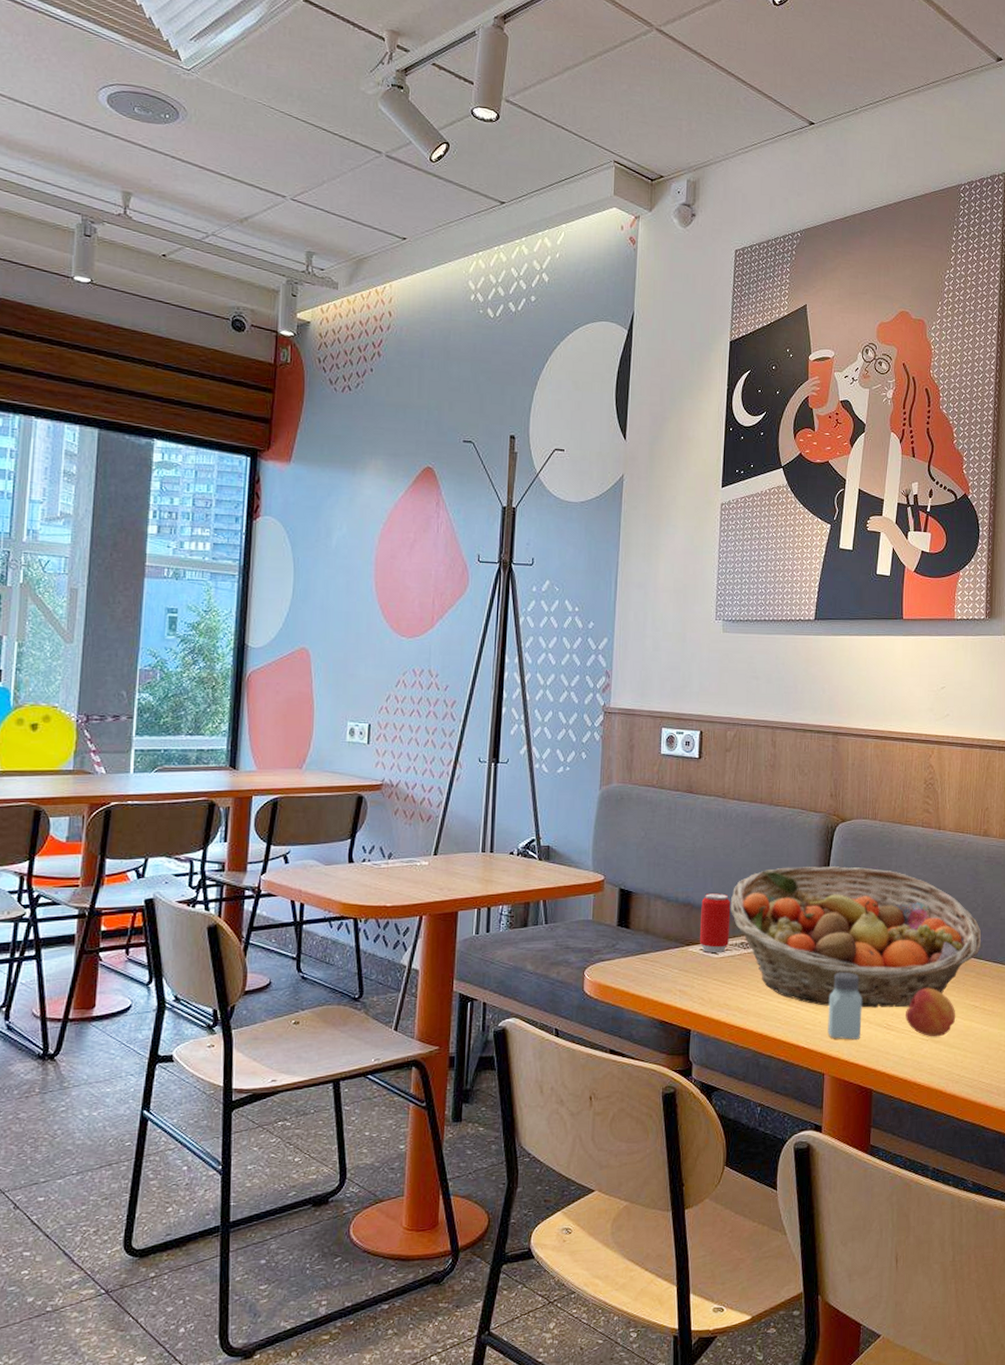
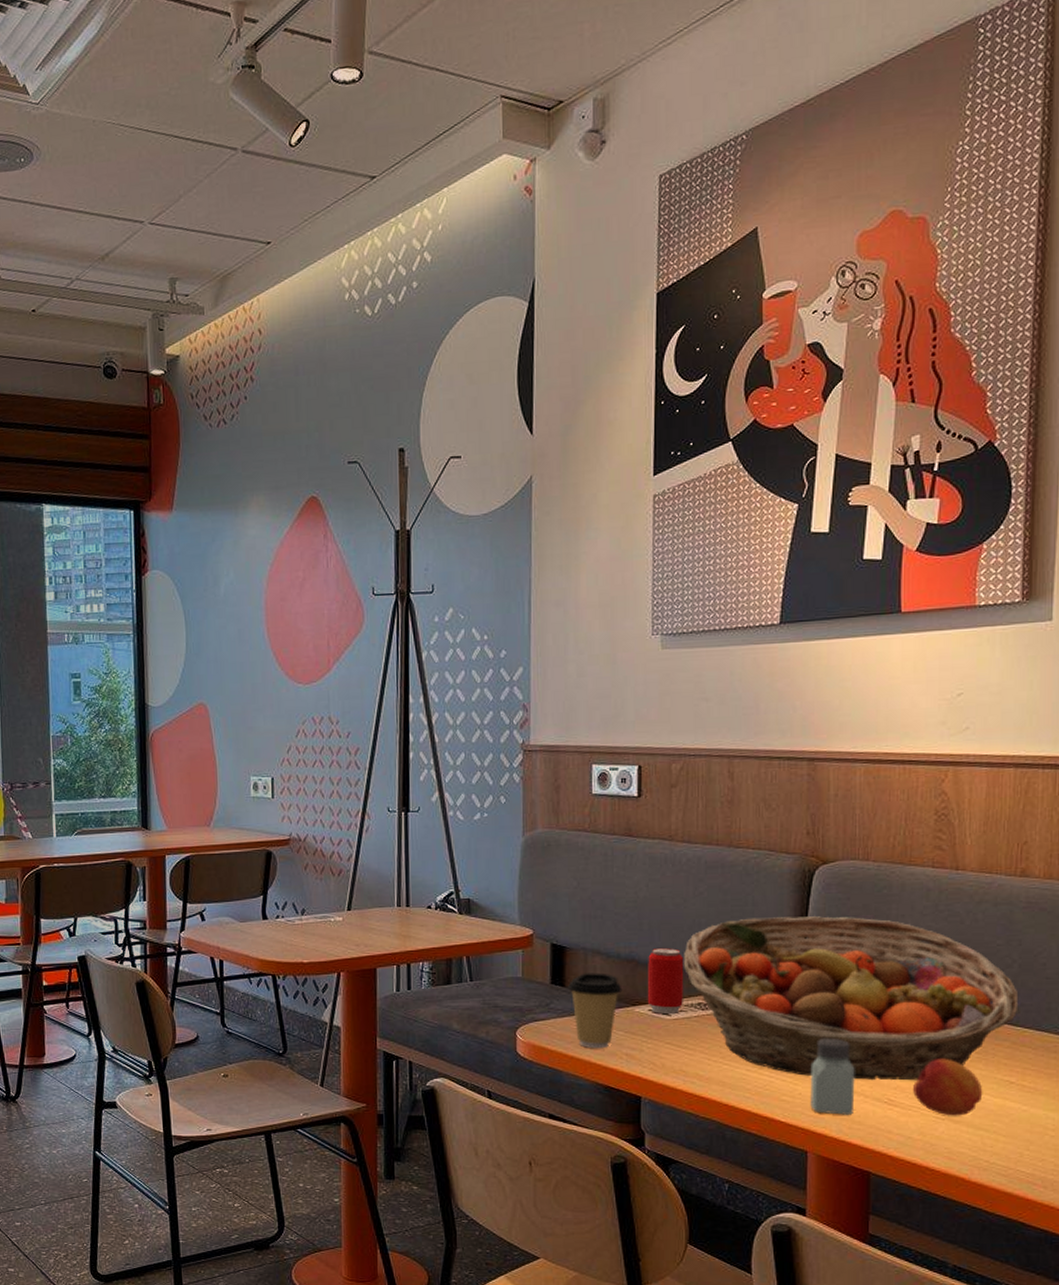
coffee cup: none [631,915,679,986] -> present [567,973,622,1049]

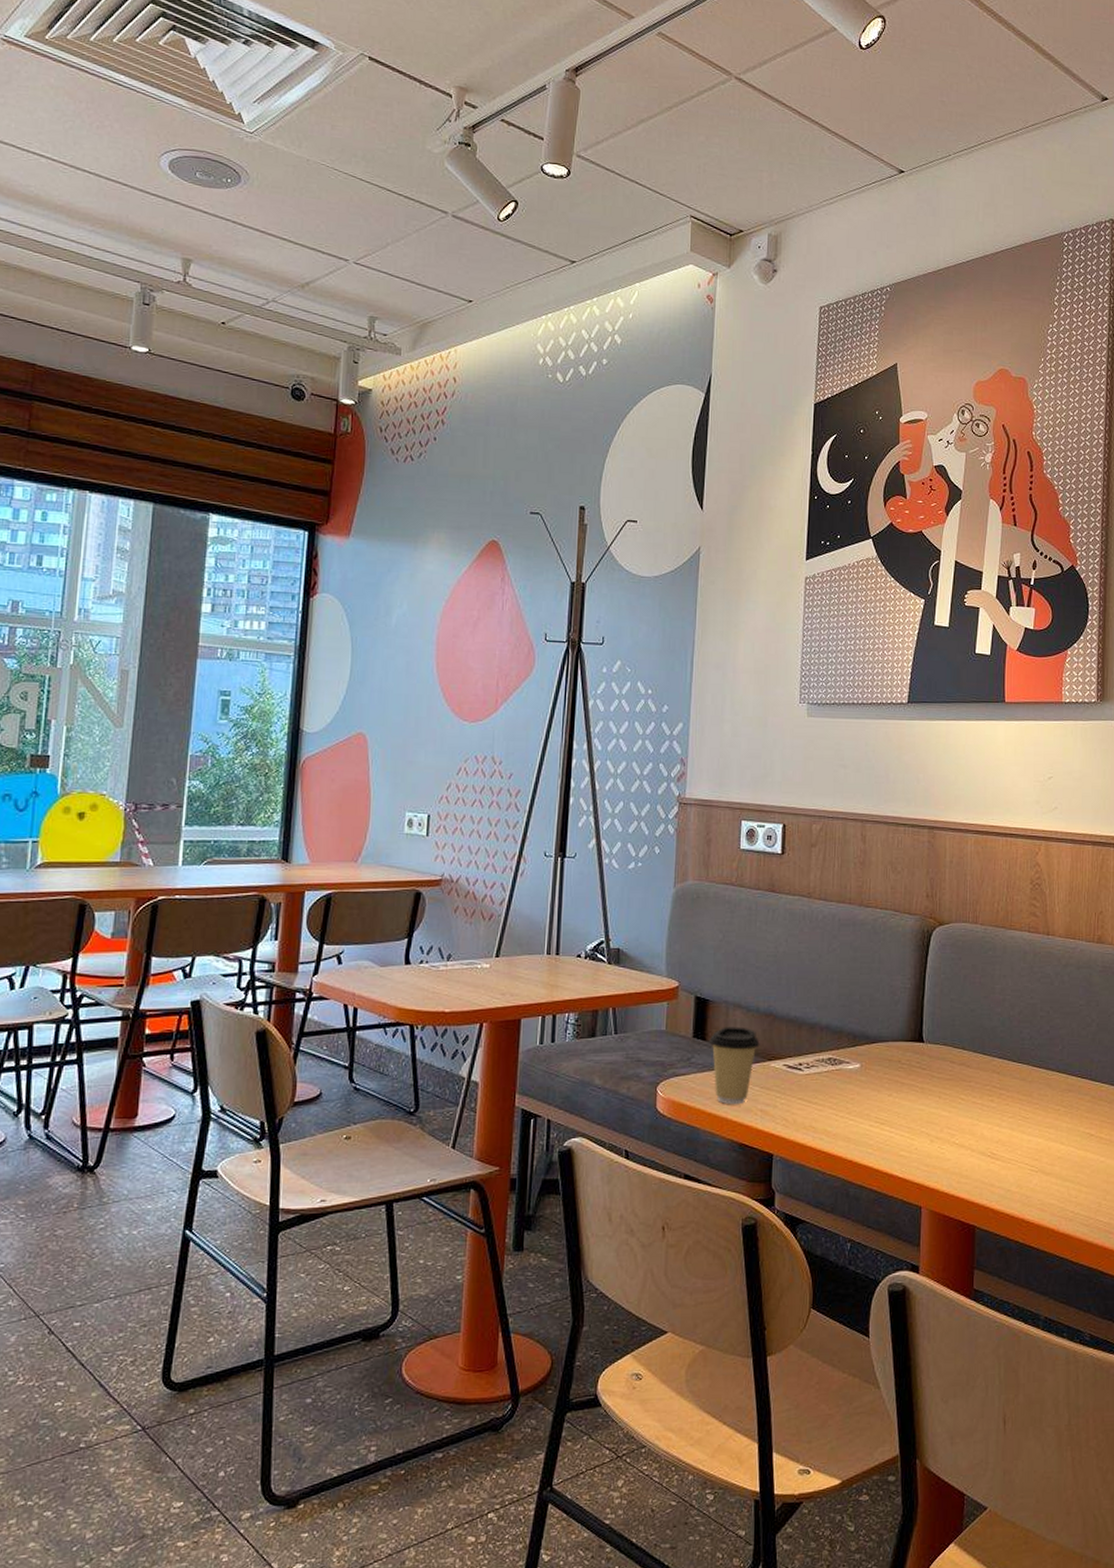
beverage can: present [647,947,684,1015] -> none [782,1002,817,1070]
fruit basket: present [683,916,1019,1081] -> none [816,975,1097,1134]
saltshaker: present [810,1038,855,1115] -> none [925,1093,964,1169]
fruit: present [913,1059,983,1116] -> none [1012,1112,1069,1168]

